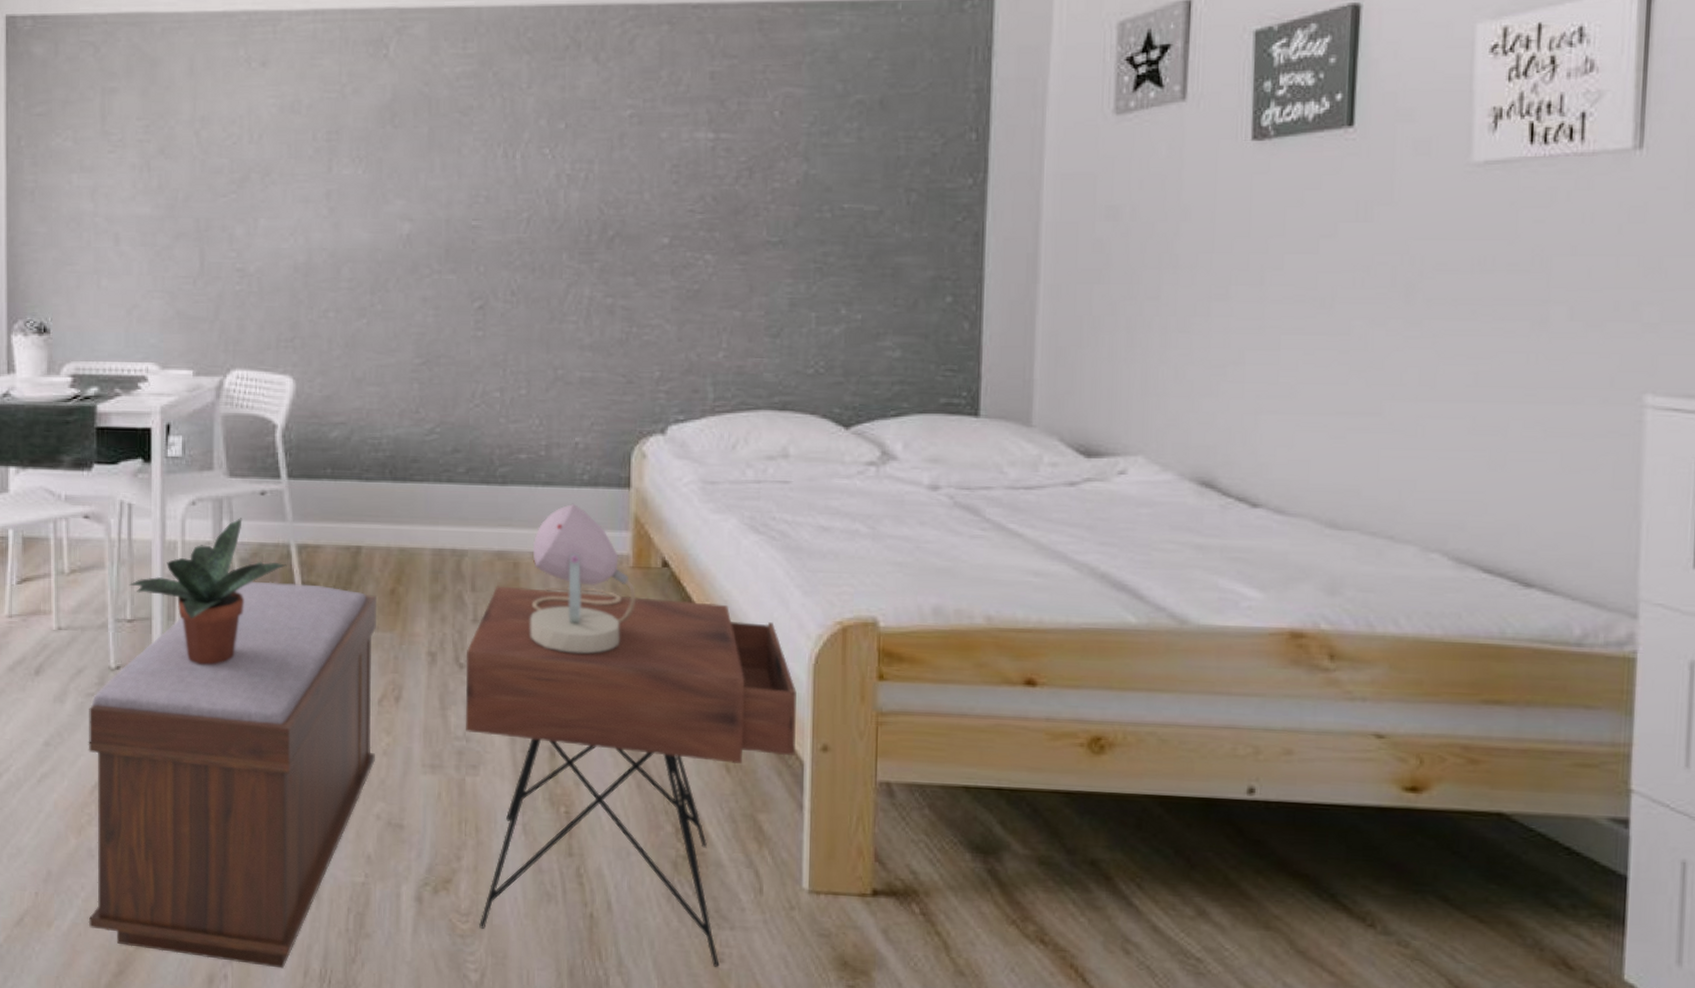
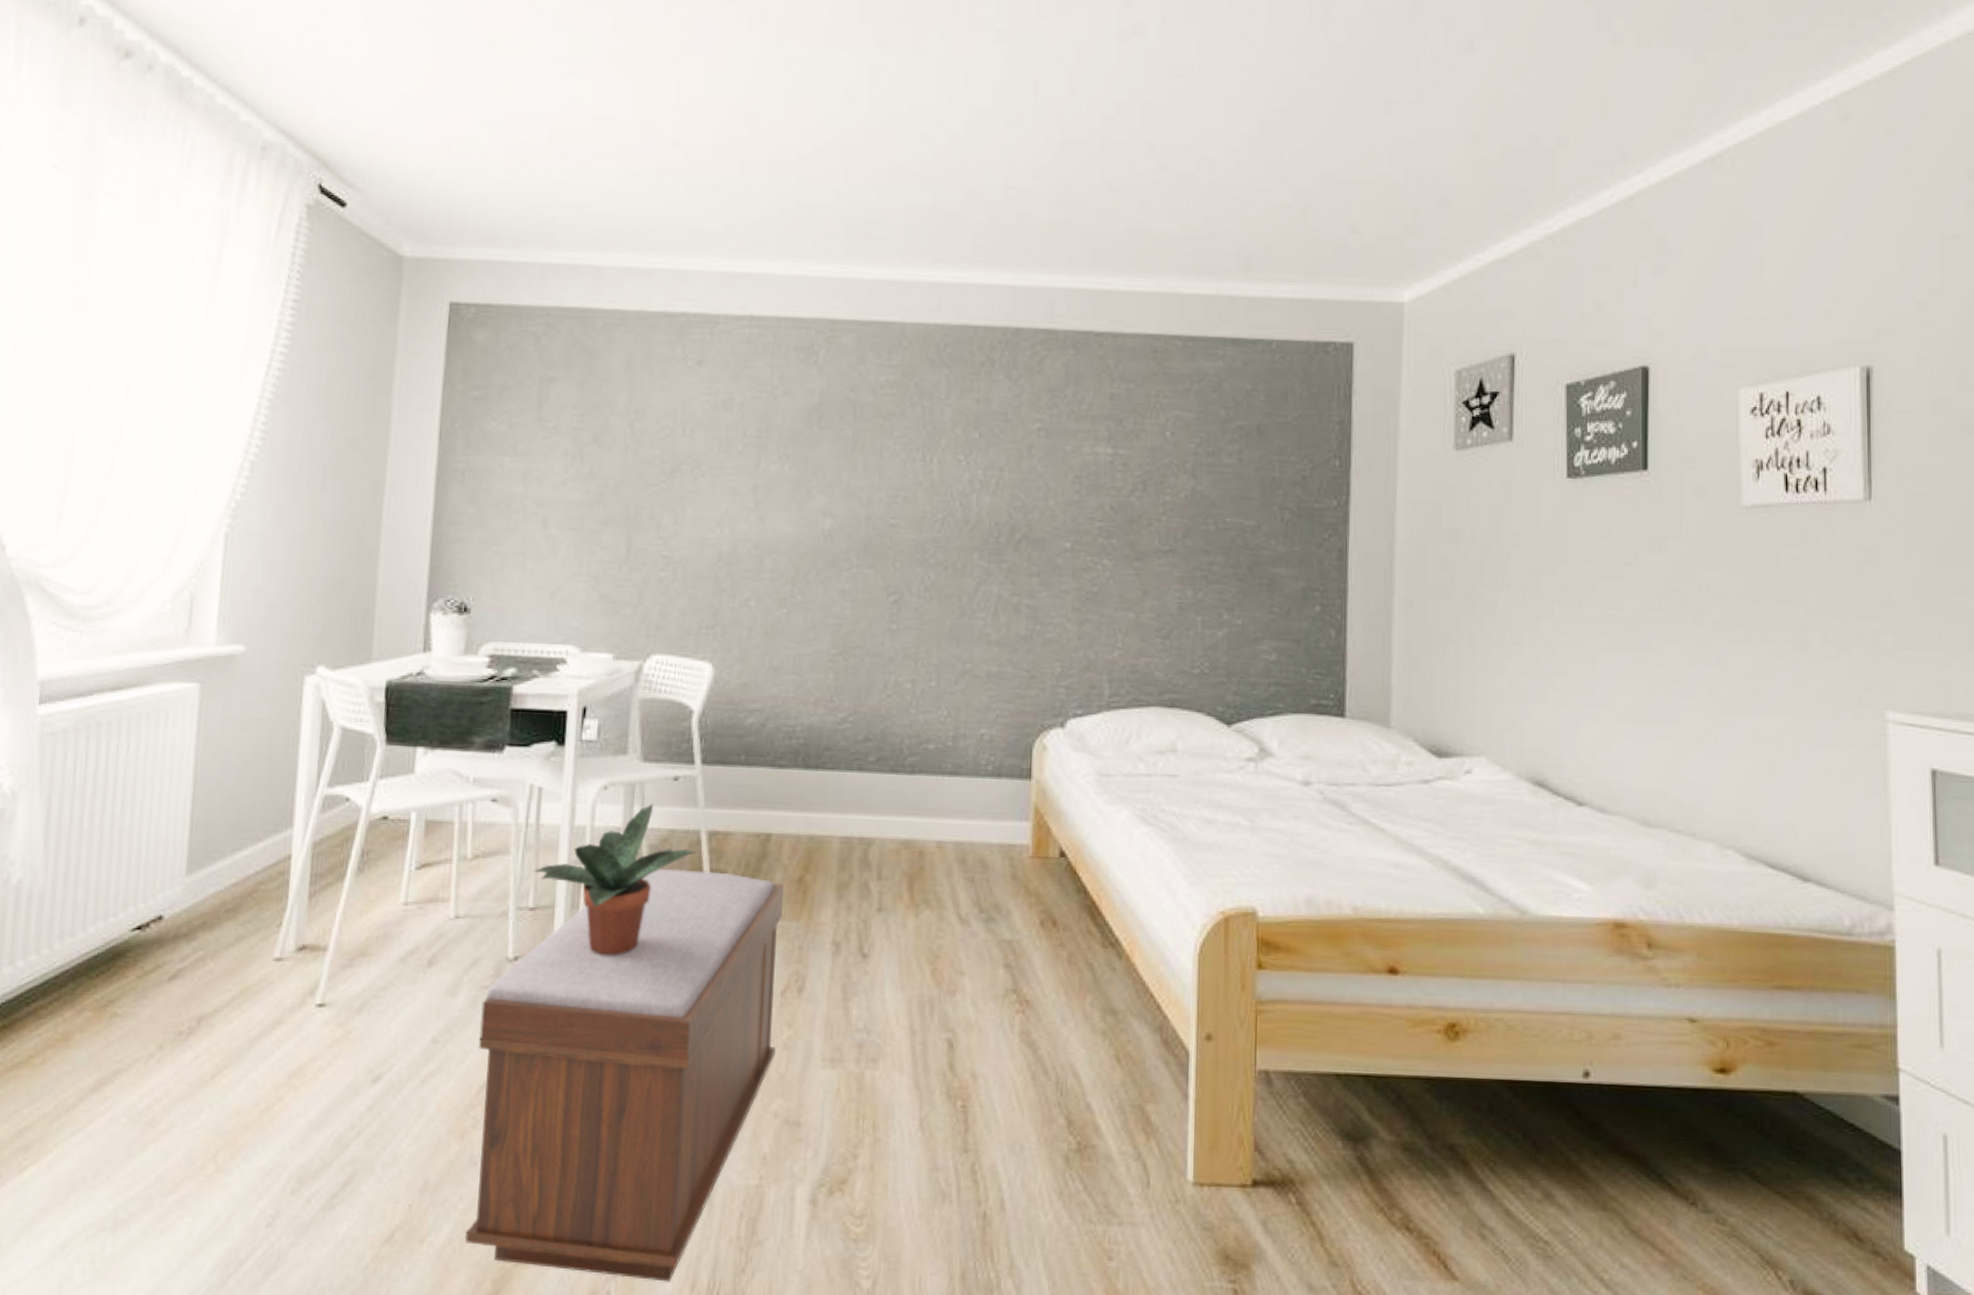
nightstand: present [466,586,797,967] -> none [867,874,1183,1265]
table lamp: present [530,503,636,654] -> none [932,793,1034,943]

